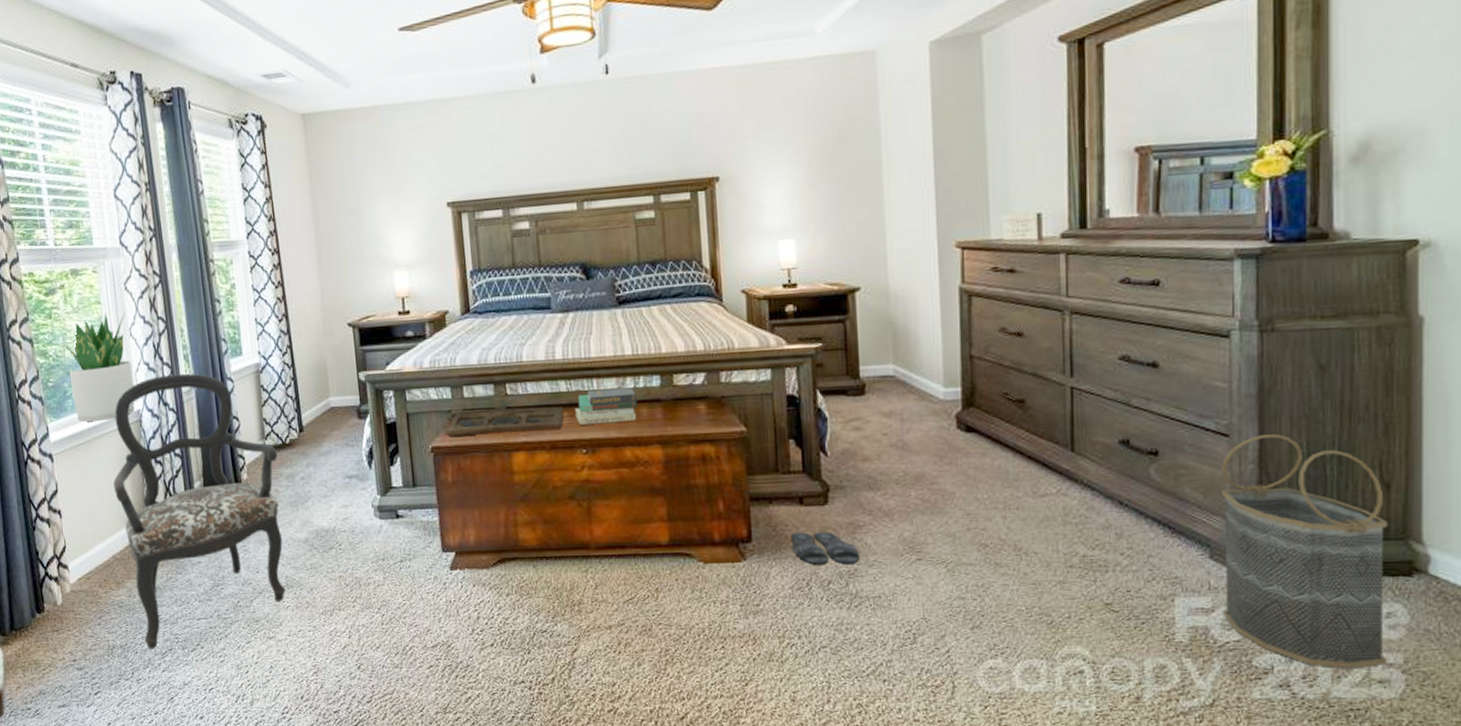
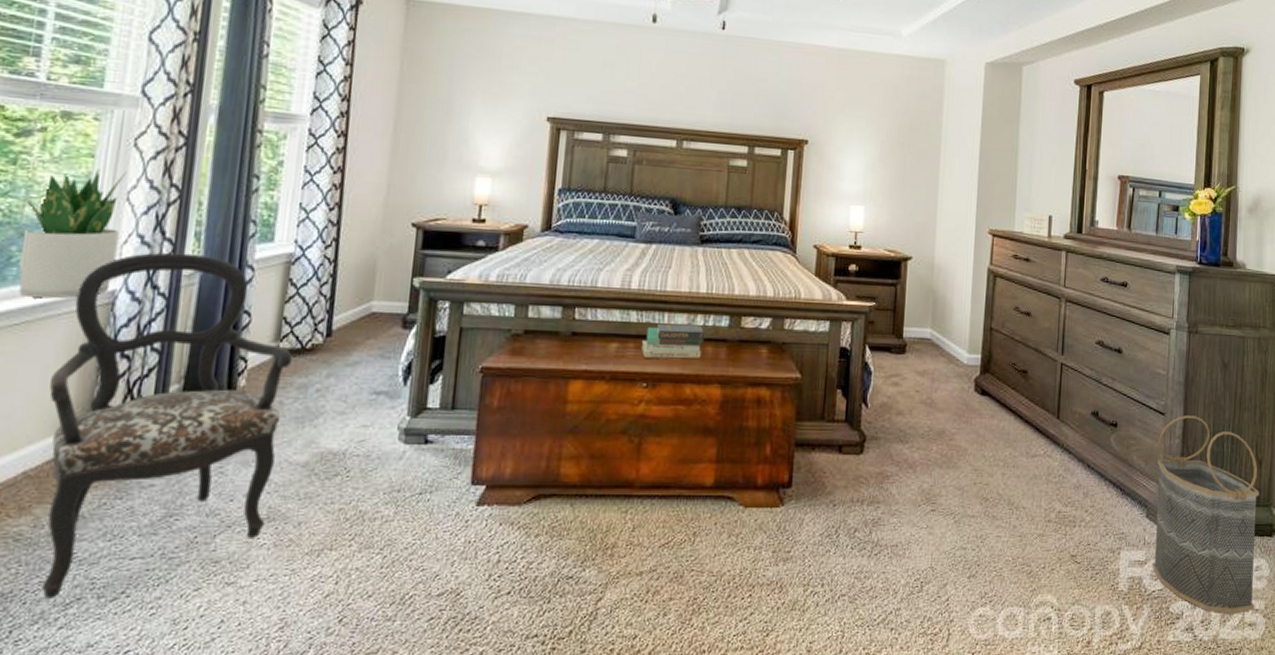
decorative tray: present [445,407,564,436] -> none [500,331,631,361]
slippers: present [790,531,859,566] -> none [826,480,884,514]

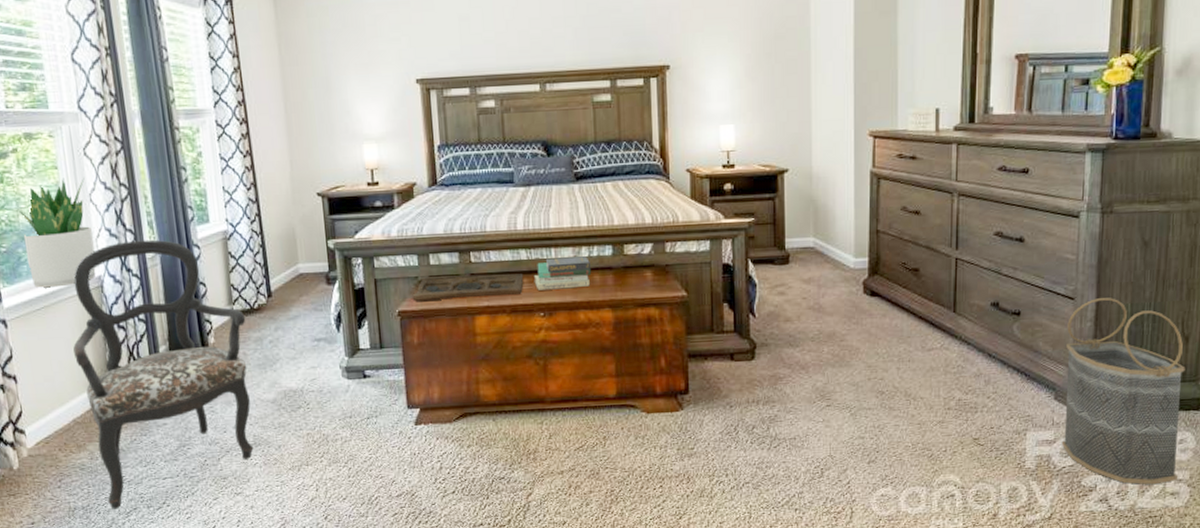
decorative tray: none [500,331,631,361] -> present [412,273,524,301]

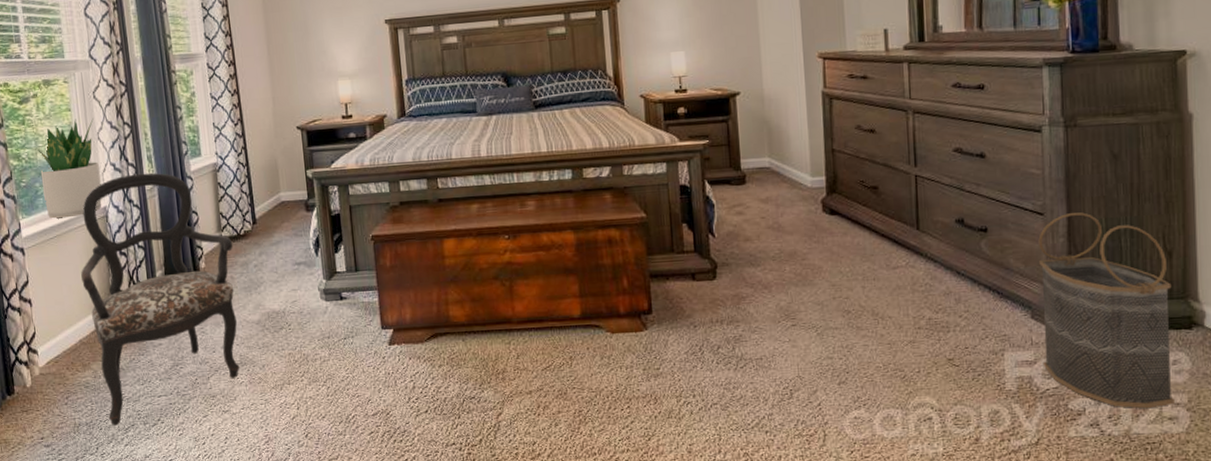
decorative tray: present [412,273,524,301] -> none [384,198,489,226]
books: present [533,255,592,290] -> none [497,179,553,214]

